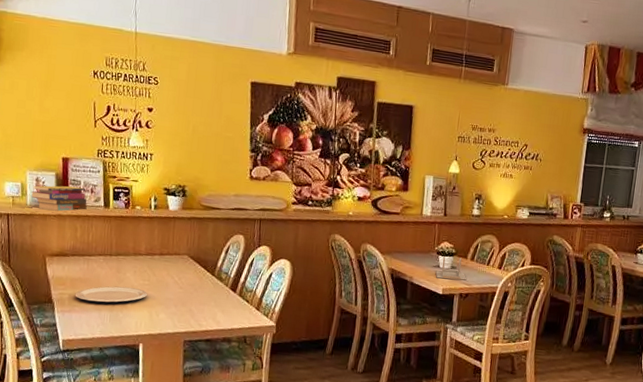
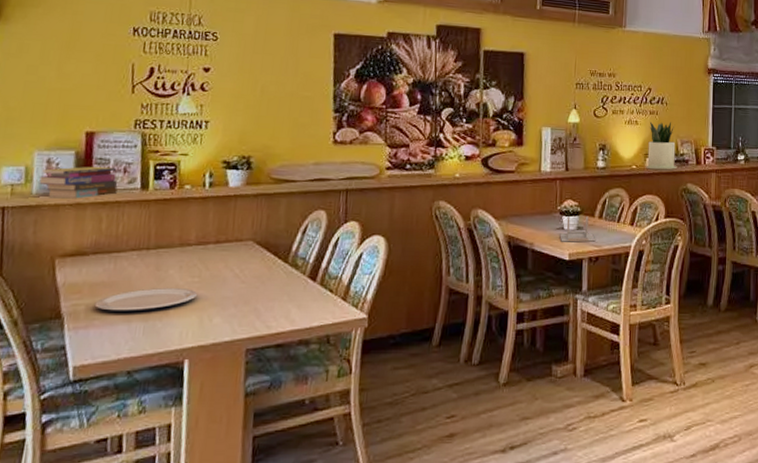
planter: none [515,176,546,223] -> present [645,122,677,171]

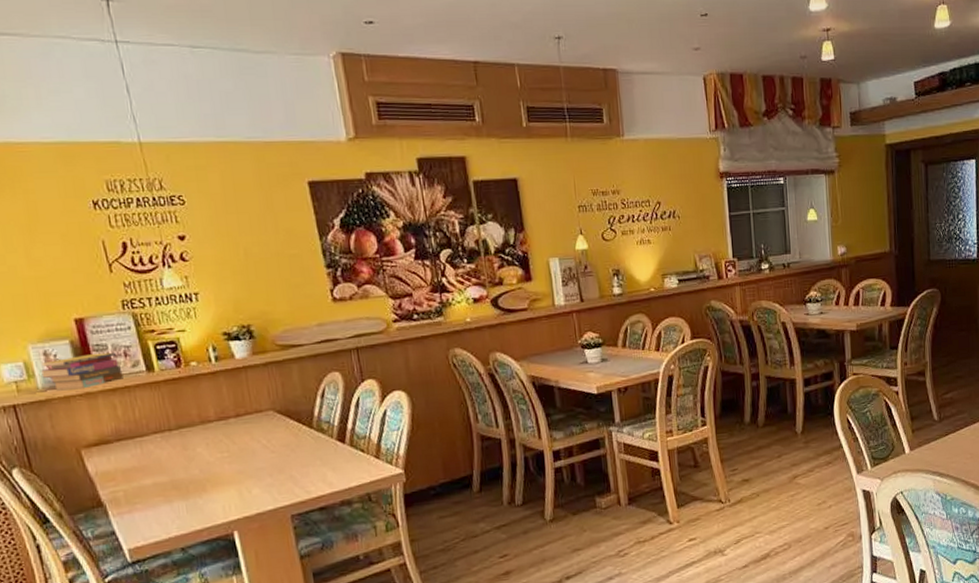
plate: present [94,287,198,311] -> none [132,464,231,495]
napkin holder: present [559,216,596,243] -> none [584,346,623,376]
planter: present [645,122,677,171] -> none [663,236,698,292]

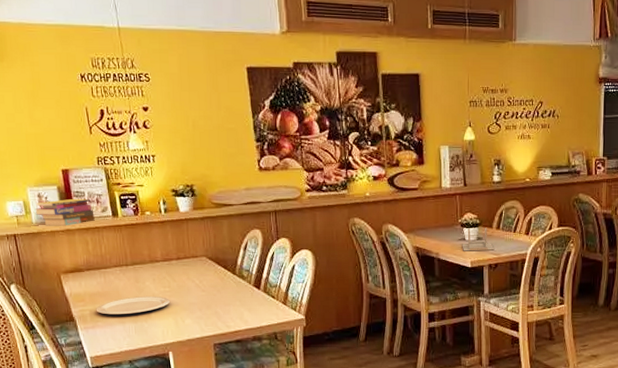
plate: none [132,464,231,495] -> present [96,295,171,315]
napkin holder: none [584,346,623,376] -> present [462,227,495,251]

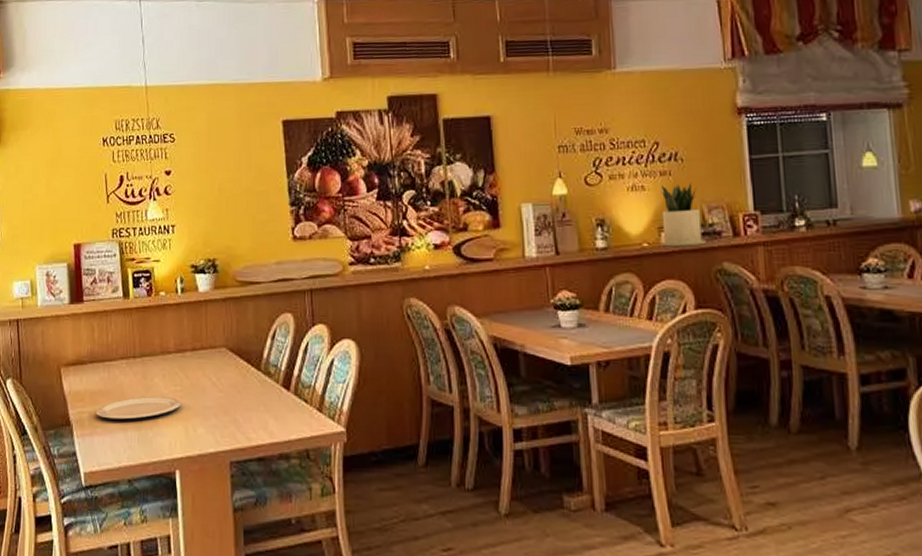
books: present [35,198,95,226] -> none [42,277,104,310]
napkin holder: present [462,227,495,251] -> none [556,310,604,343]
planter: none [538,134,569,183] -> present [660,183,706,248]

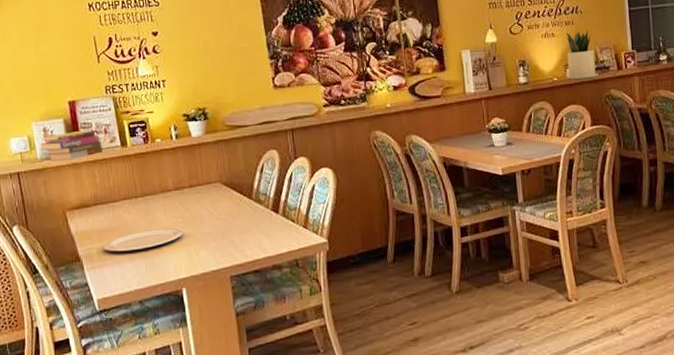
books: none [42,277,104,310] -> present [40,129,103,161]

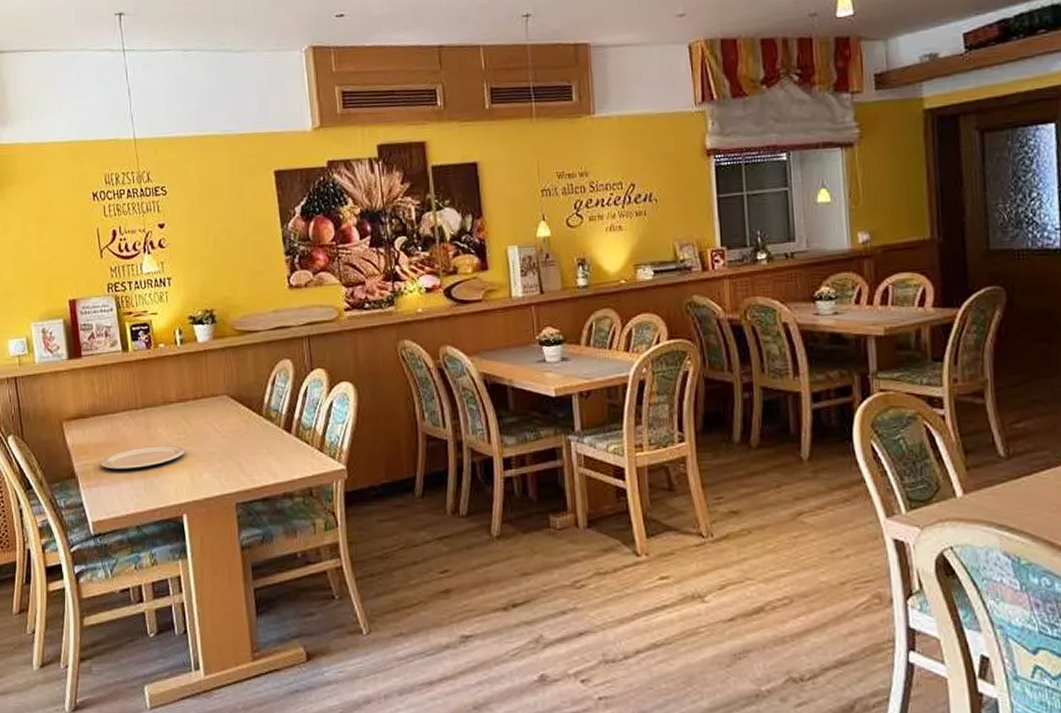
books: present [40,129,103,161] -> none [39,331,103,366]
planter: present [566,30,599,81] -> none [636,222,678,284]

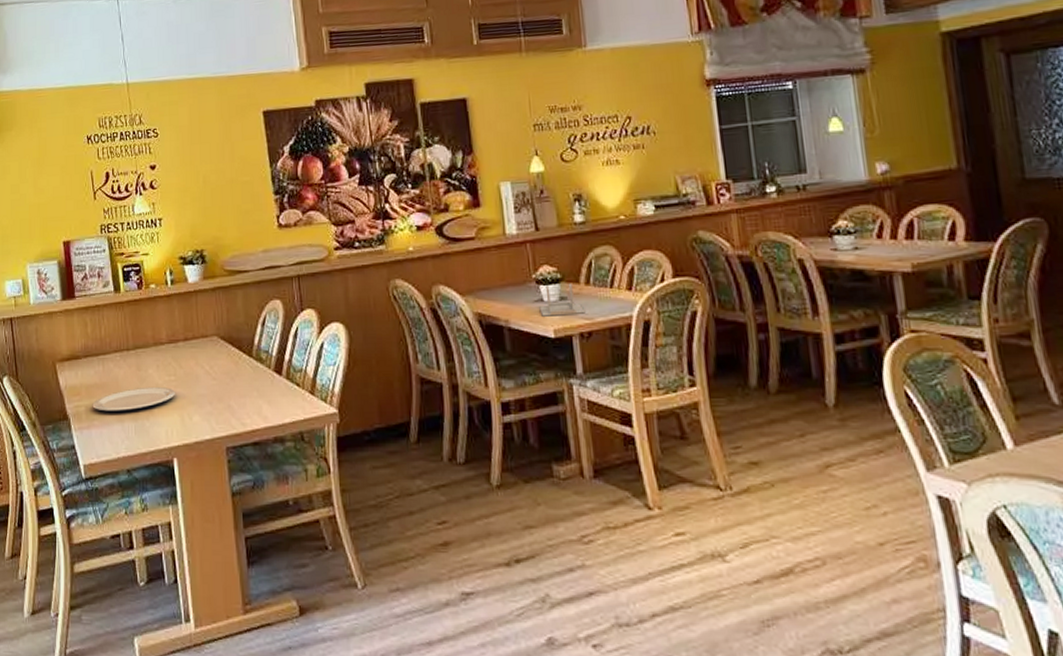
napkin holder: none [542,344,585,376] -> present [539,283,586,317]

